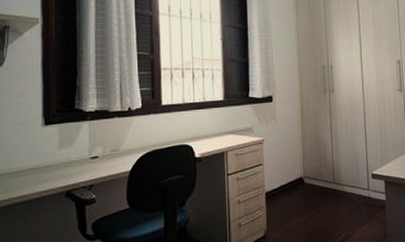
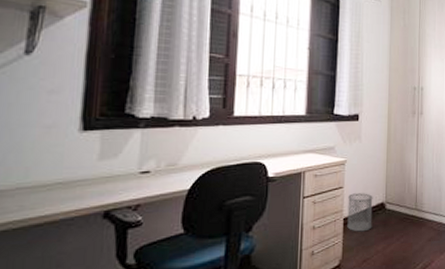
wastebasket: none [268,169,293,205] -> present [347,193,373,232]

